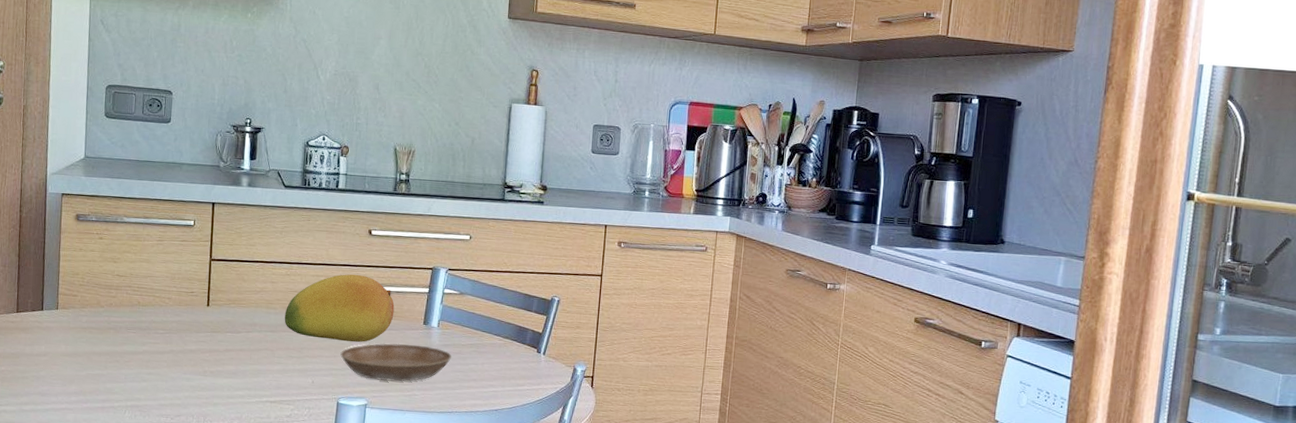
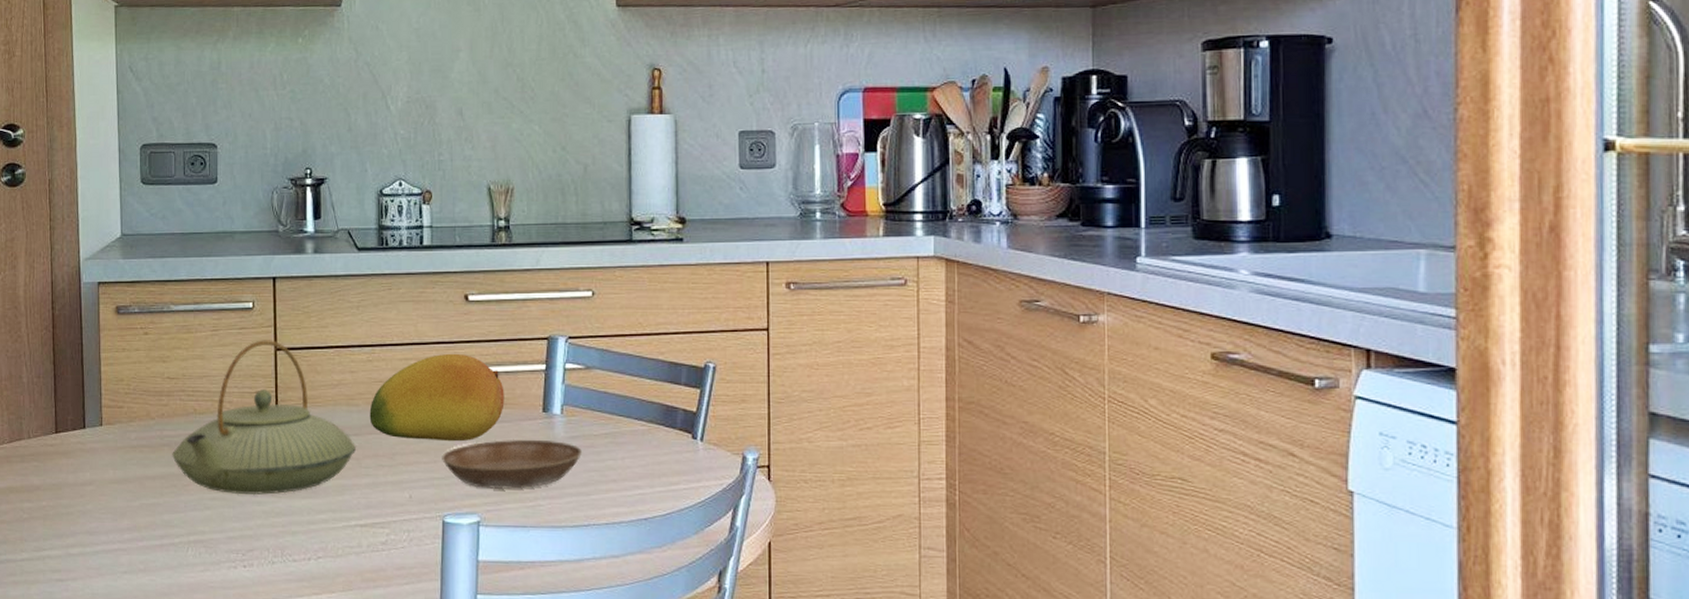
teapot: none [117,251,272,373] -> present [172,340,357,496]

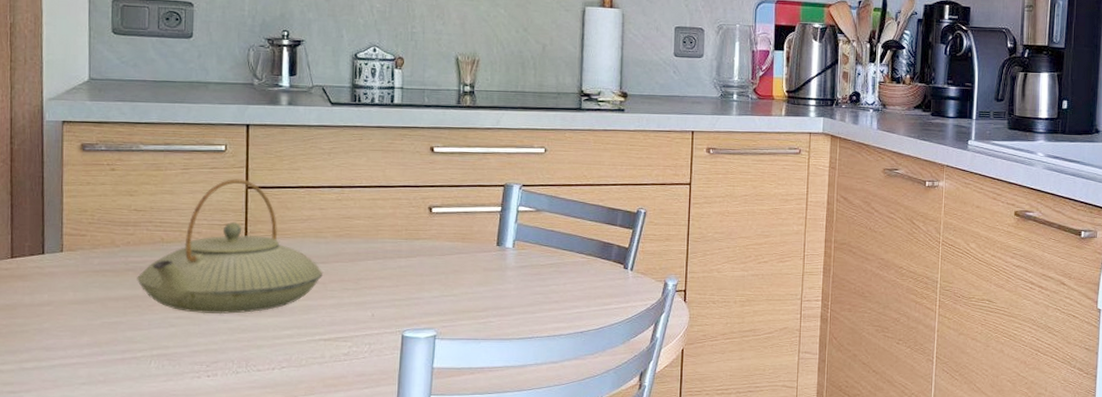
fruit: present [369,353,505,442] -> none [336,195,463,269]
saucer: present [442,439,583,490] -> none [403,267,531,310]

